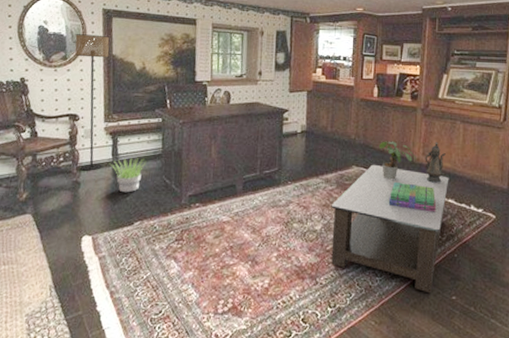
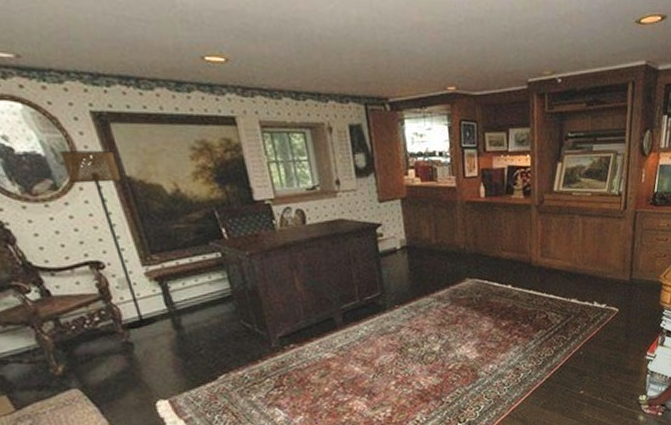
potted plant: present [112,158,147,193] -> none [169,303,215,347]
coffee table: present [331,164,449,294] -> none [447,273,571,393]
potted plant: present [378,141,416,180] -> none [492,246,535,288]
stack of books: present [388,181,436,212] -> none [509,289,559,315]
ewer: present [425,142,446,183] -> none [543,240,565,285]

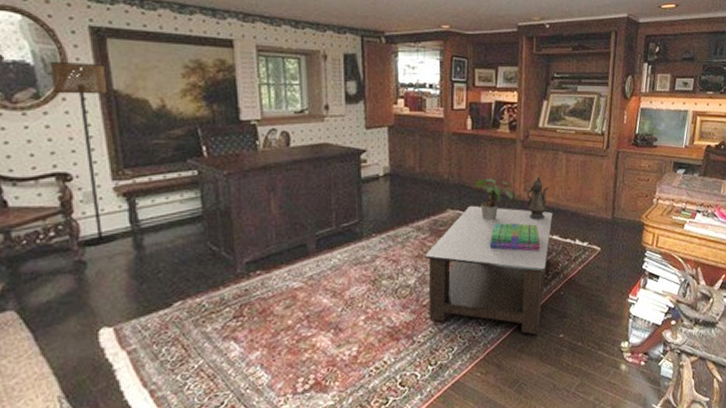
coffee table: none [447,273,571,393] -> present [425,205,553,335]
potted plant: none [492,246,535,288] -> present [475,178,517,221]
stack of books: none [509,289,559,315] -> present [489,222,540,251]
ewer: none [543,240,565,285] -> present [526,175,548,220]

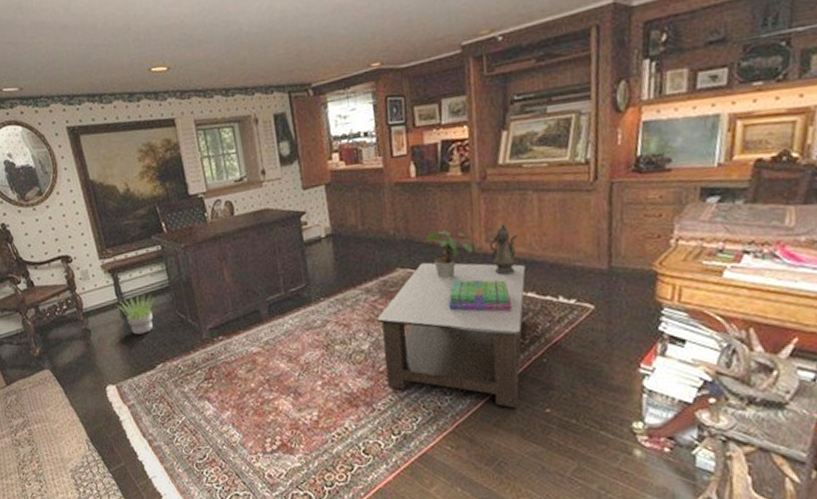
floor lamp: present [50,62,117,246] -> none [45,159,109,317]
potted plant: none [131,222,182,269] -> present [118,294,155,335]

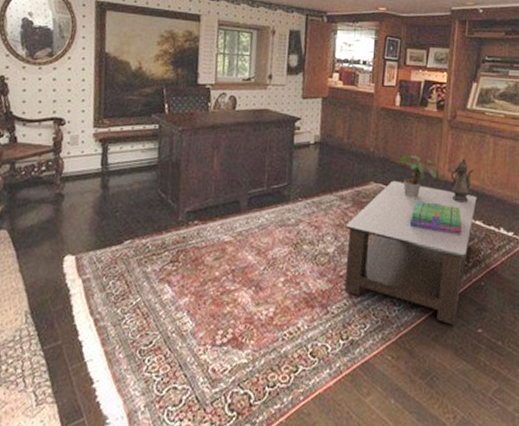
potted plant: present [118,294,155,335] -> none [100,168,140,208]

